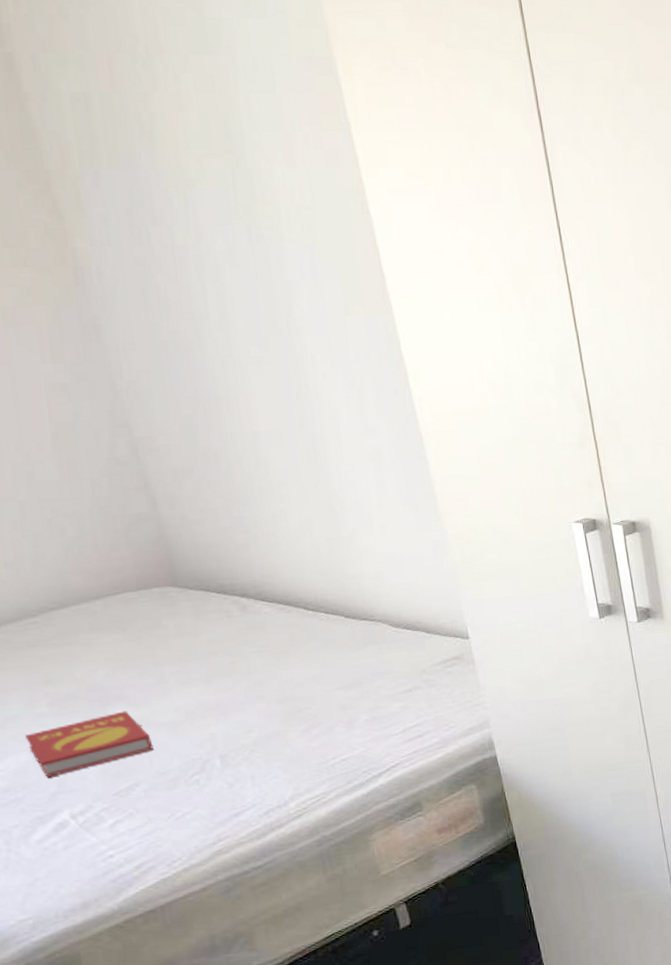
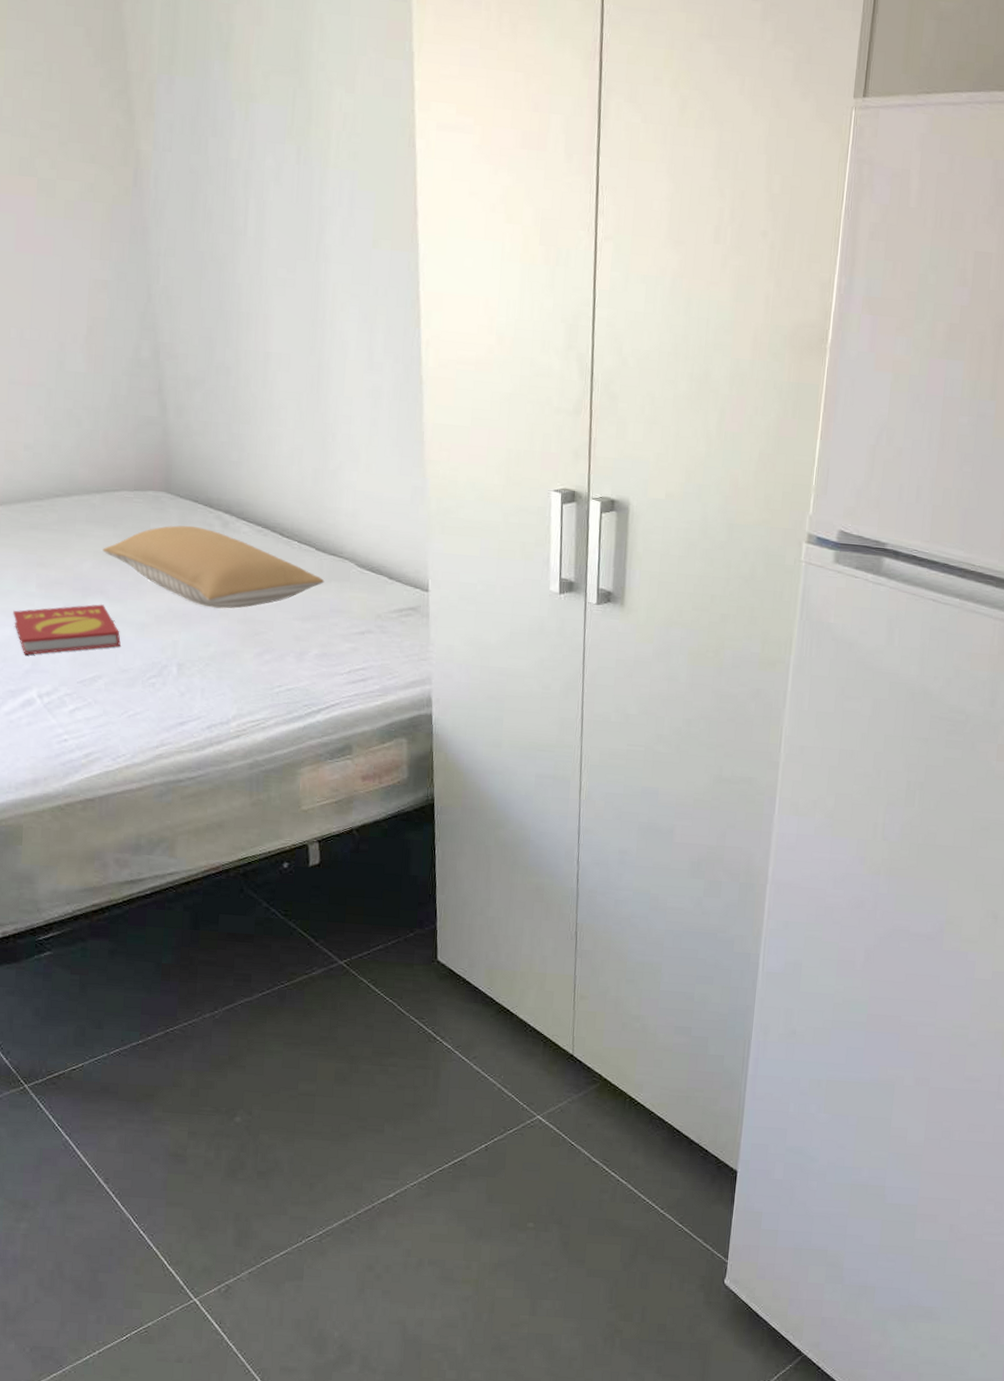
pillow: none [114,615,361,694] -> present [102,525,325,609]

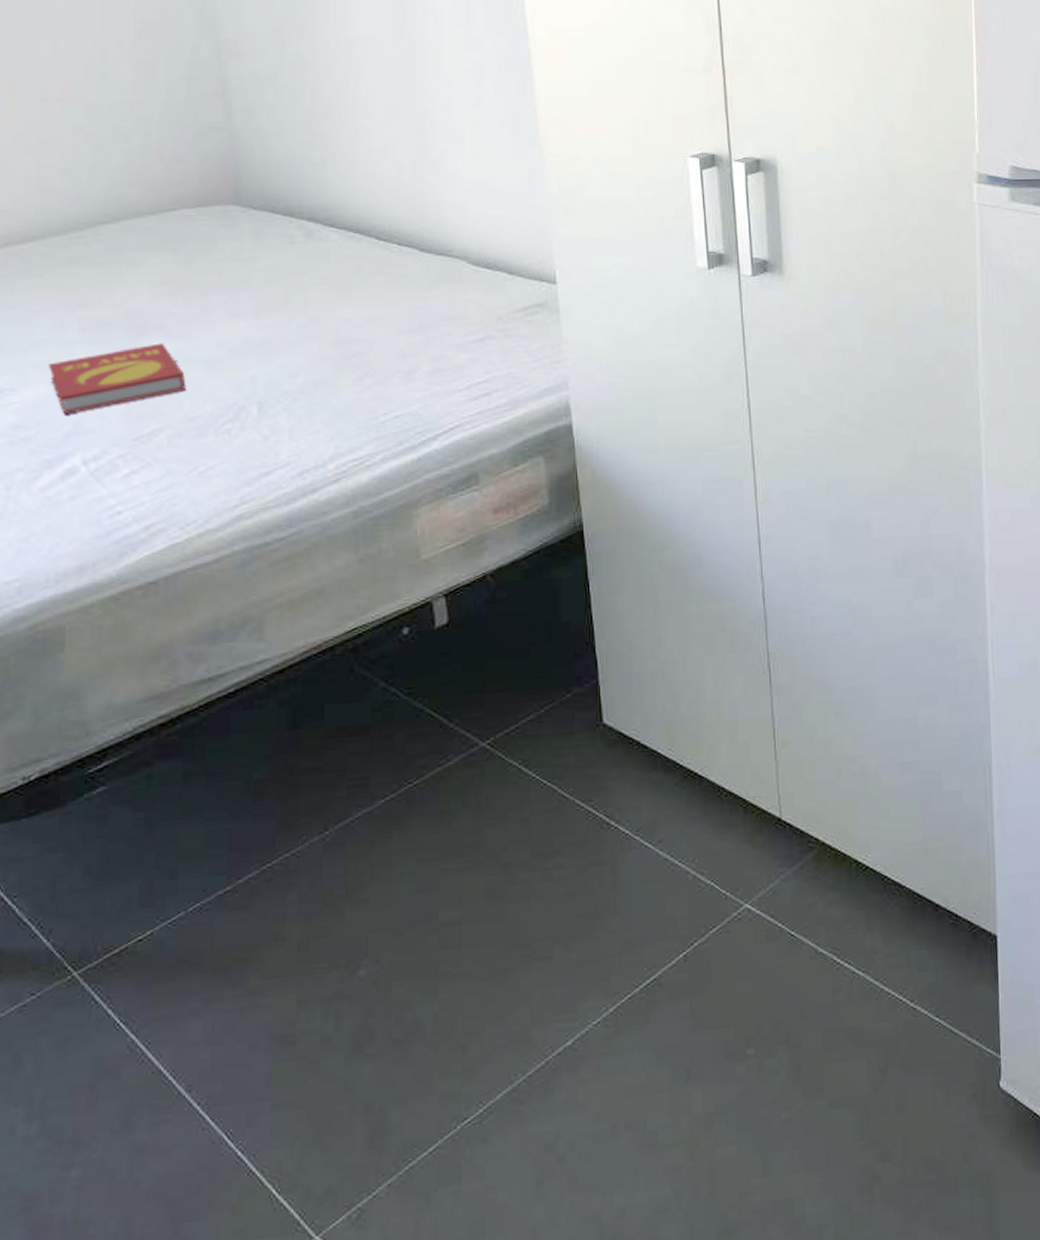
pillow: present [102,525,325,609] -> none [160,239,432,332]

